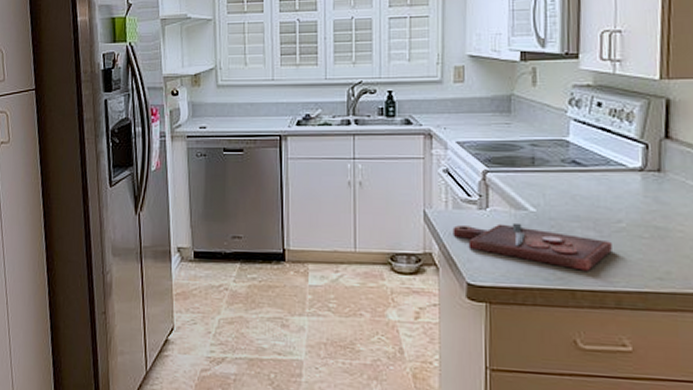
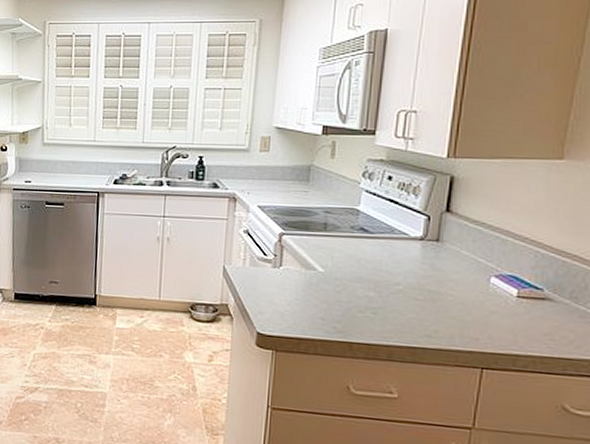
cutting board: present [452,222,612,271] -> none [248,281,389,327]

